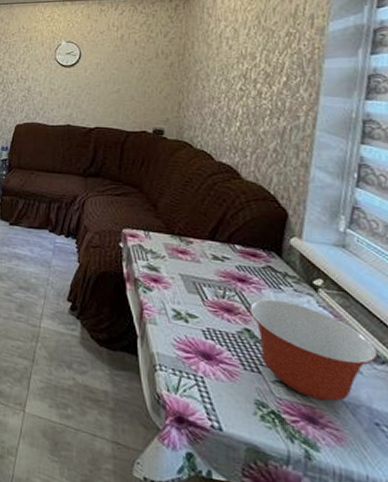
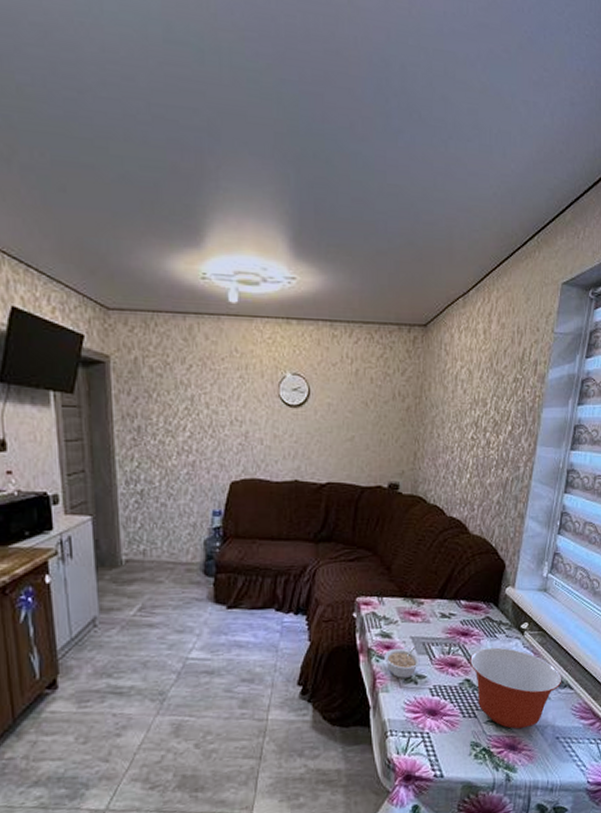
legume: none [152,282,192,315] -> present [385,645,421,678]

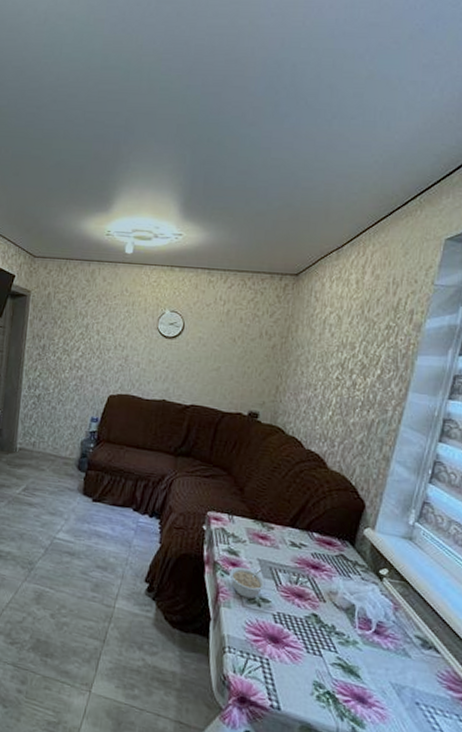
mixing bowl: present [470,647,562,730] -> none [319,586,427,683]

